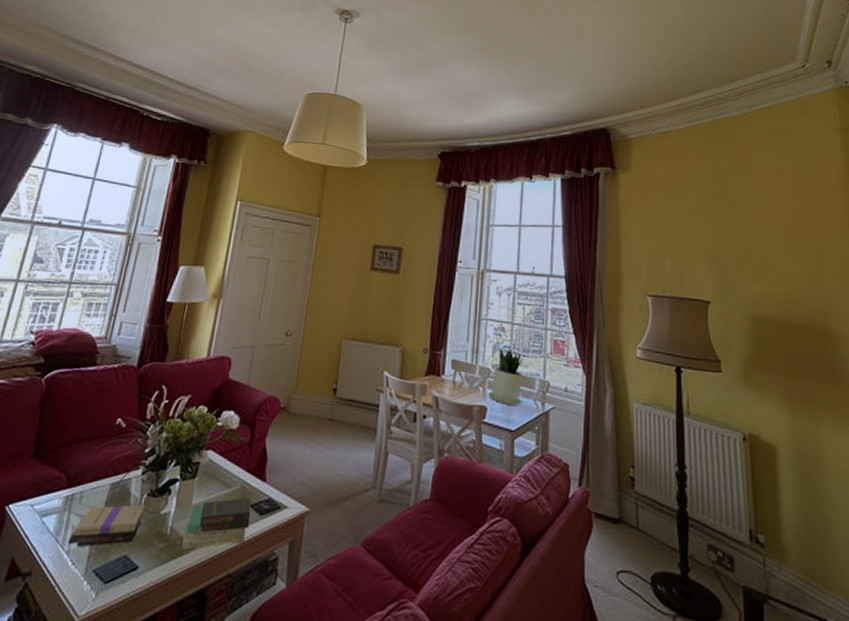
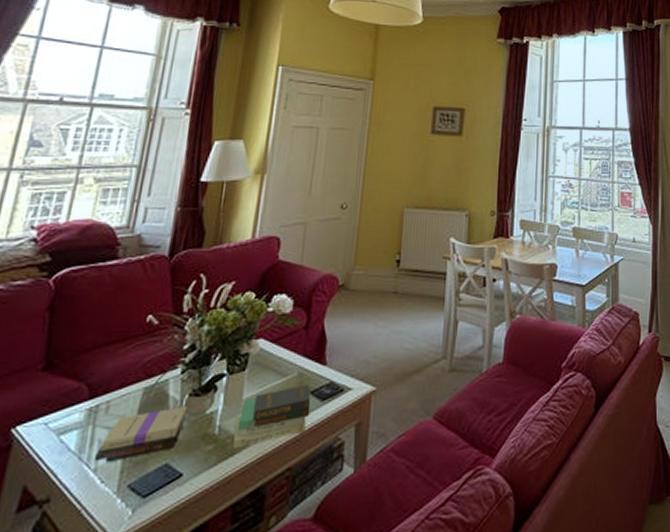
planter: present [488,348,524,406] -> none [558,204,593,260]

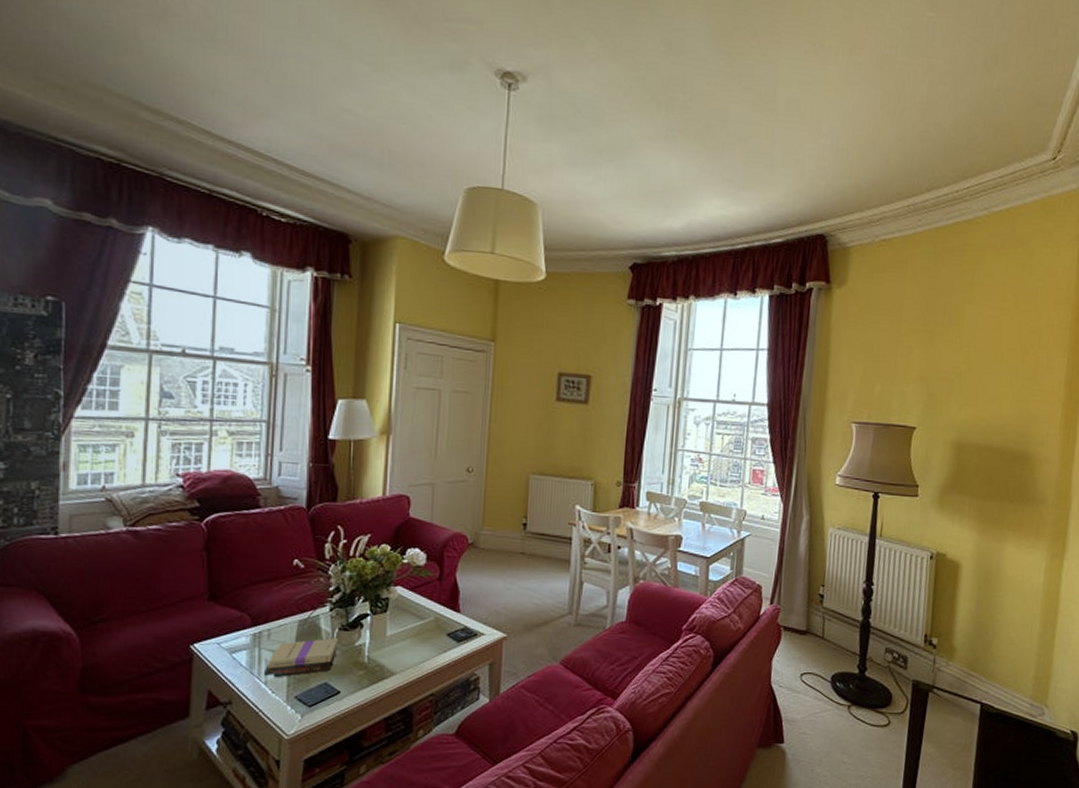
books: present [233,384,311,449] -> none [382,627,448,676]

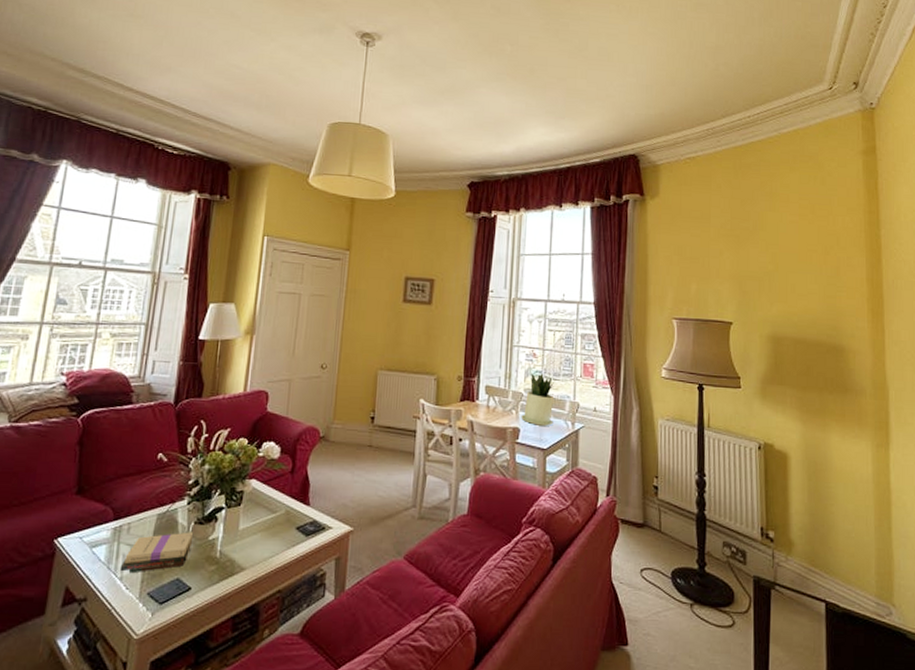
planter: none [684,479,722,534] -> present [521,373,555,426]

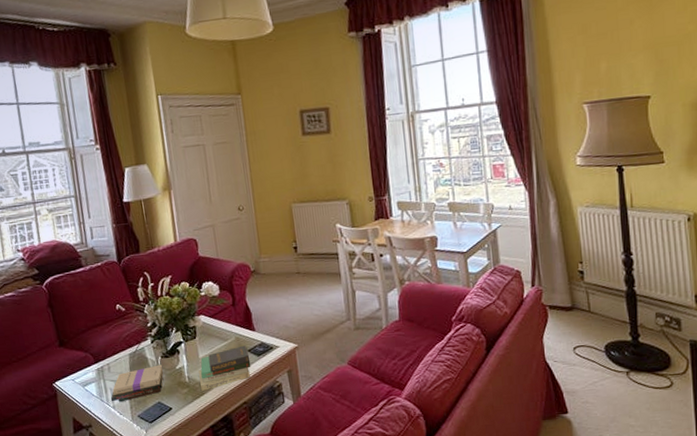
books: none [232,521,297,571] -> present [198,345,251,391]
planter: present [521,373,555,426] -> none [436,181,470,232]

